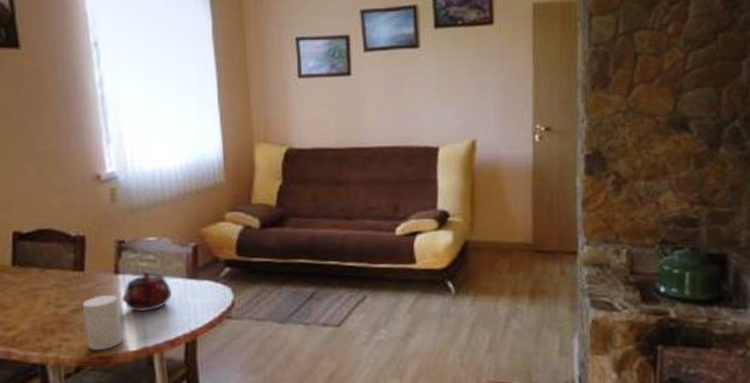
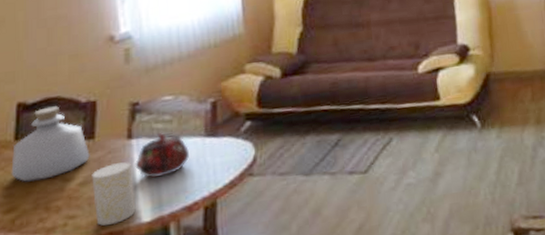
bottle: none [10,237,81,305] -> present [11,106,90,182]

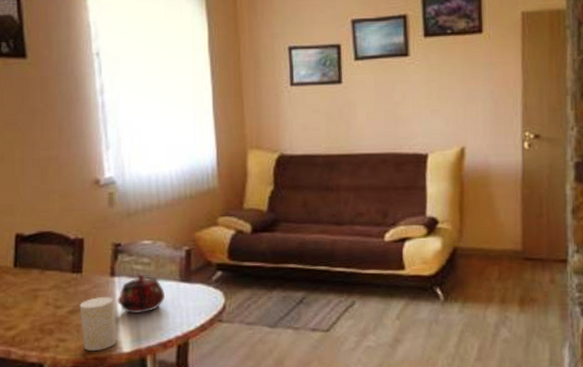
bottle: present [11,106,90,182] -> none [11,240,78,305]

